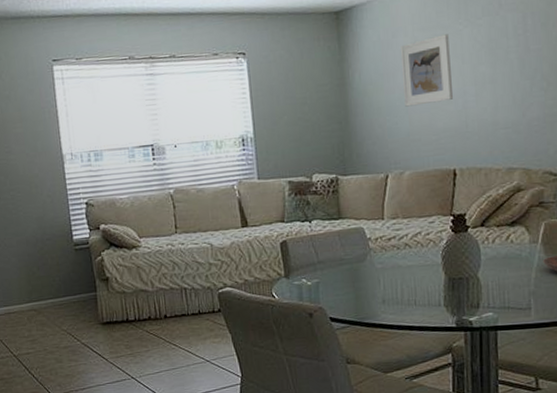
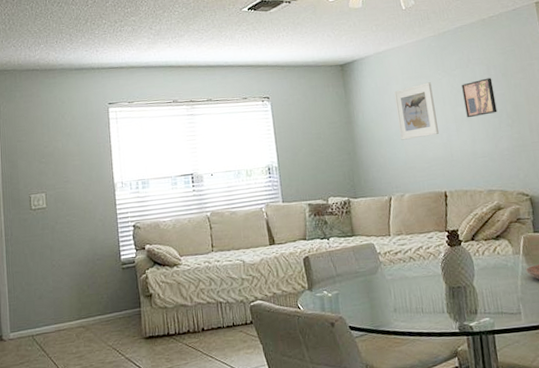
wall art: none [487,28,530,80] -> present [461,78,498,118]

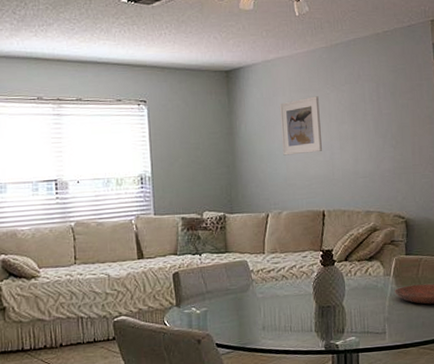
wall art: present [461,78,498,118] -> none [349,96,383,137]

